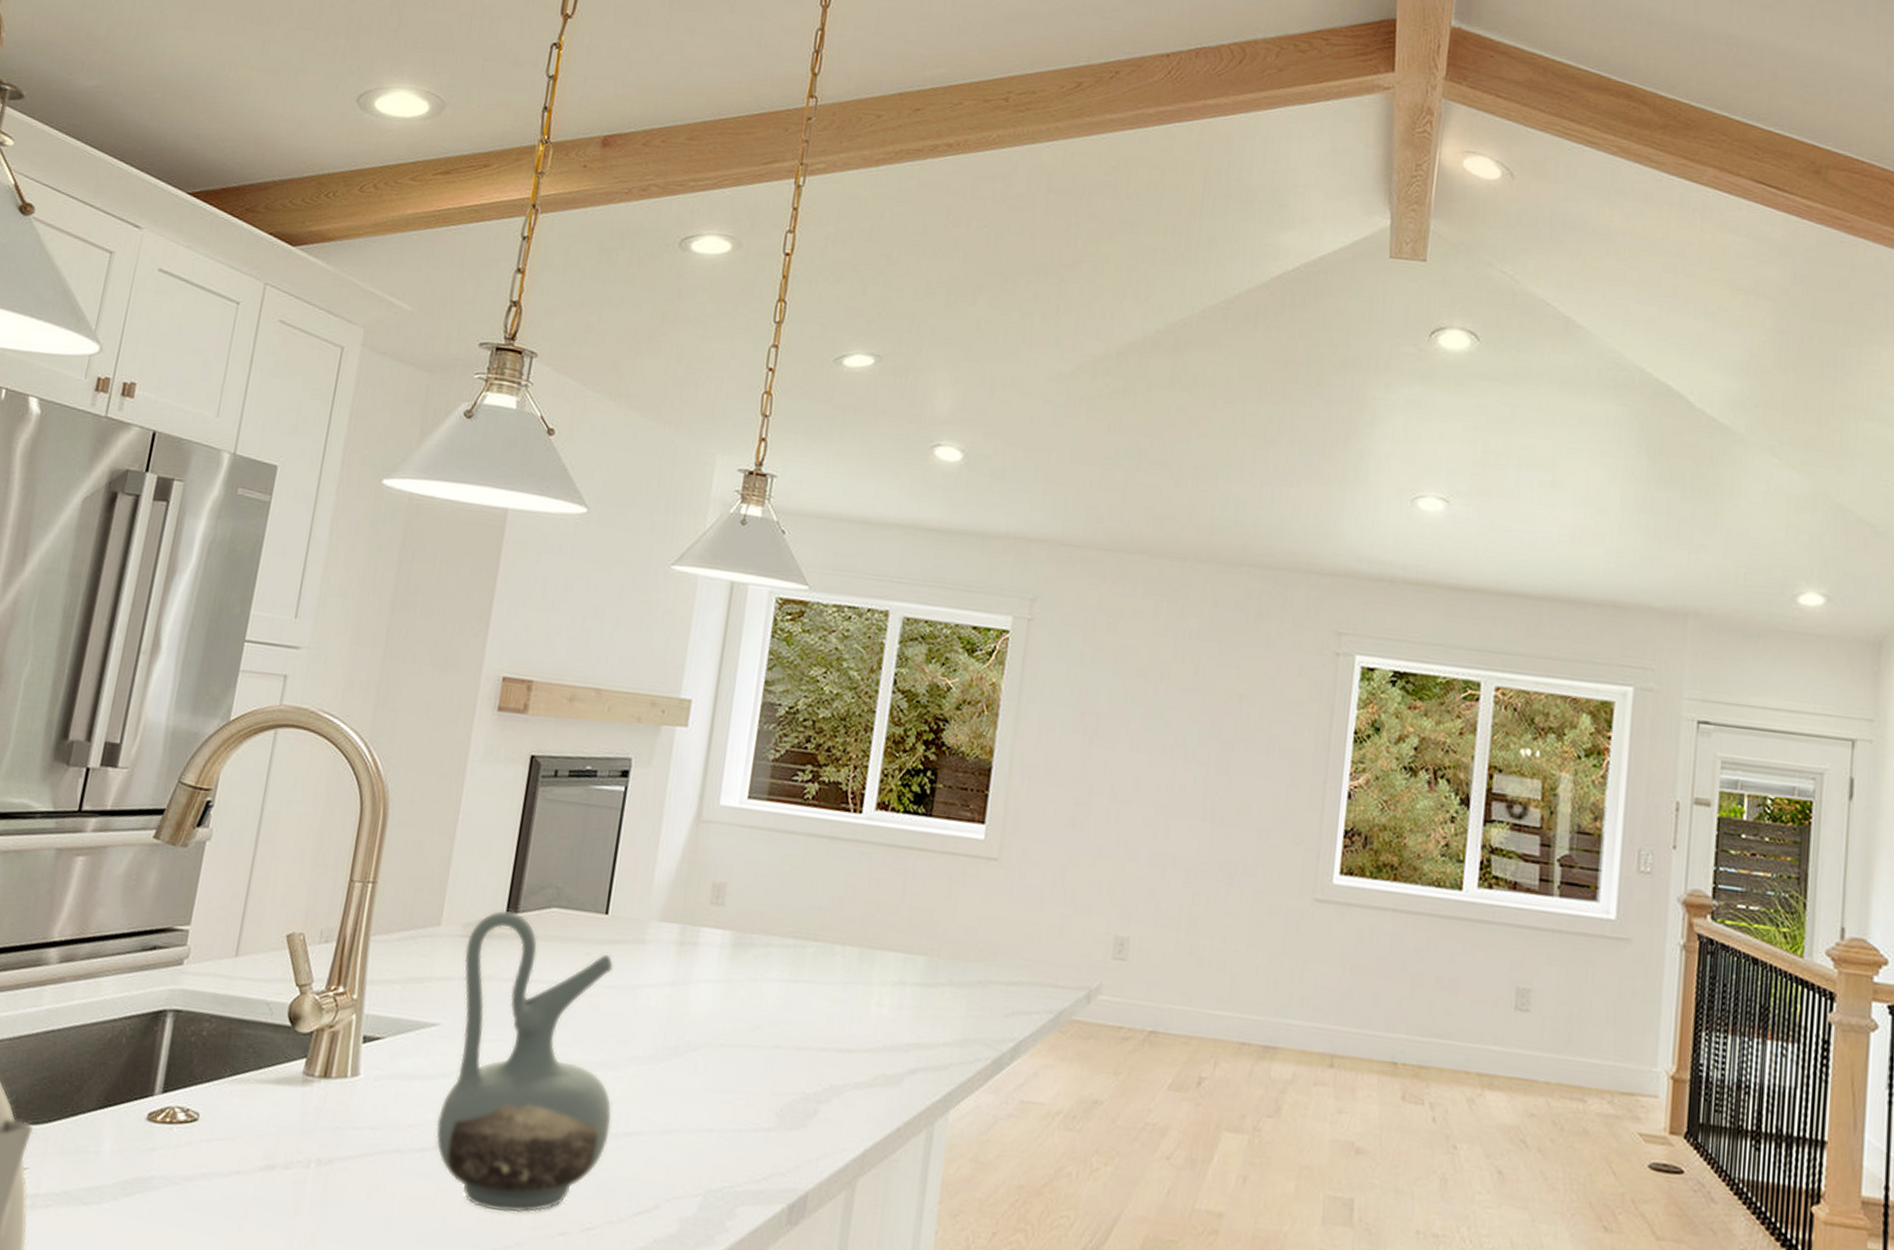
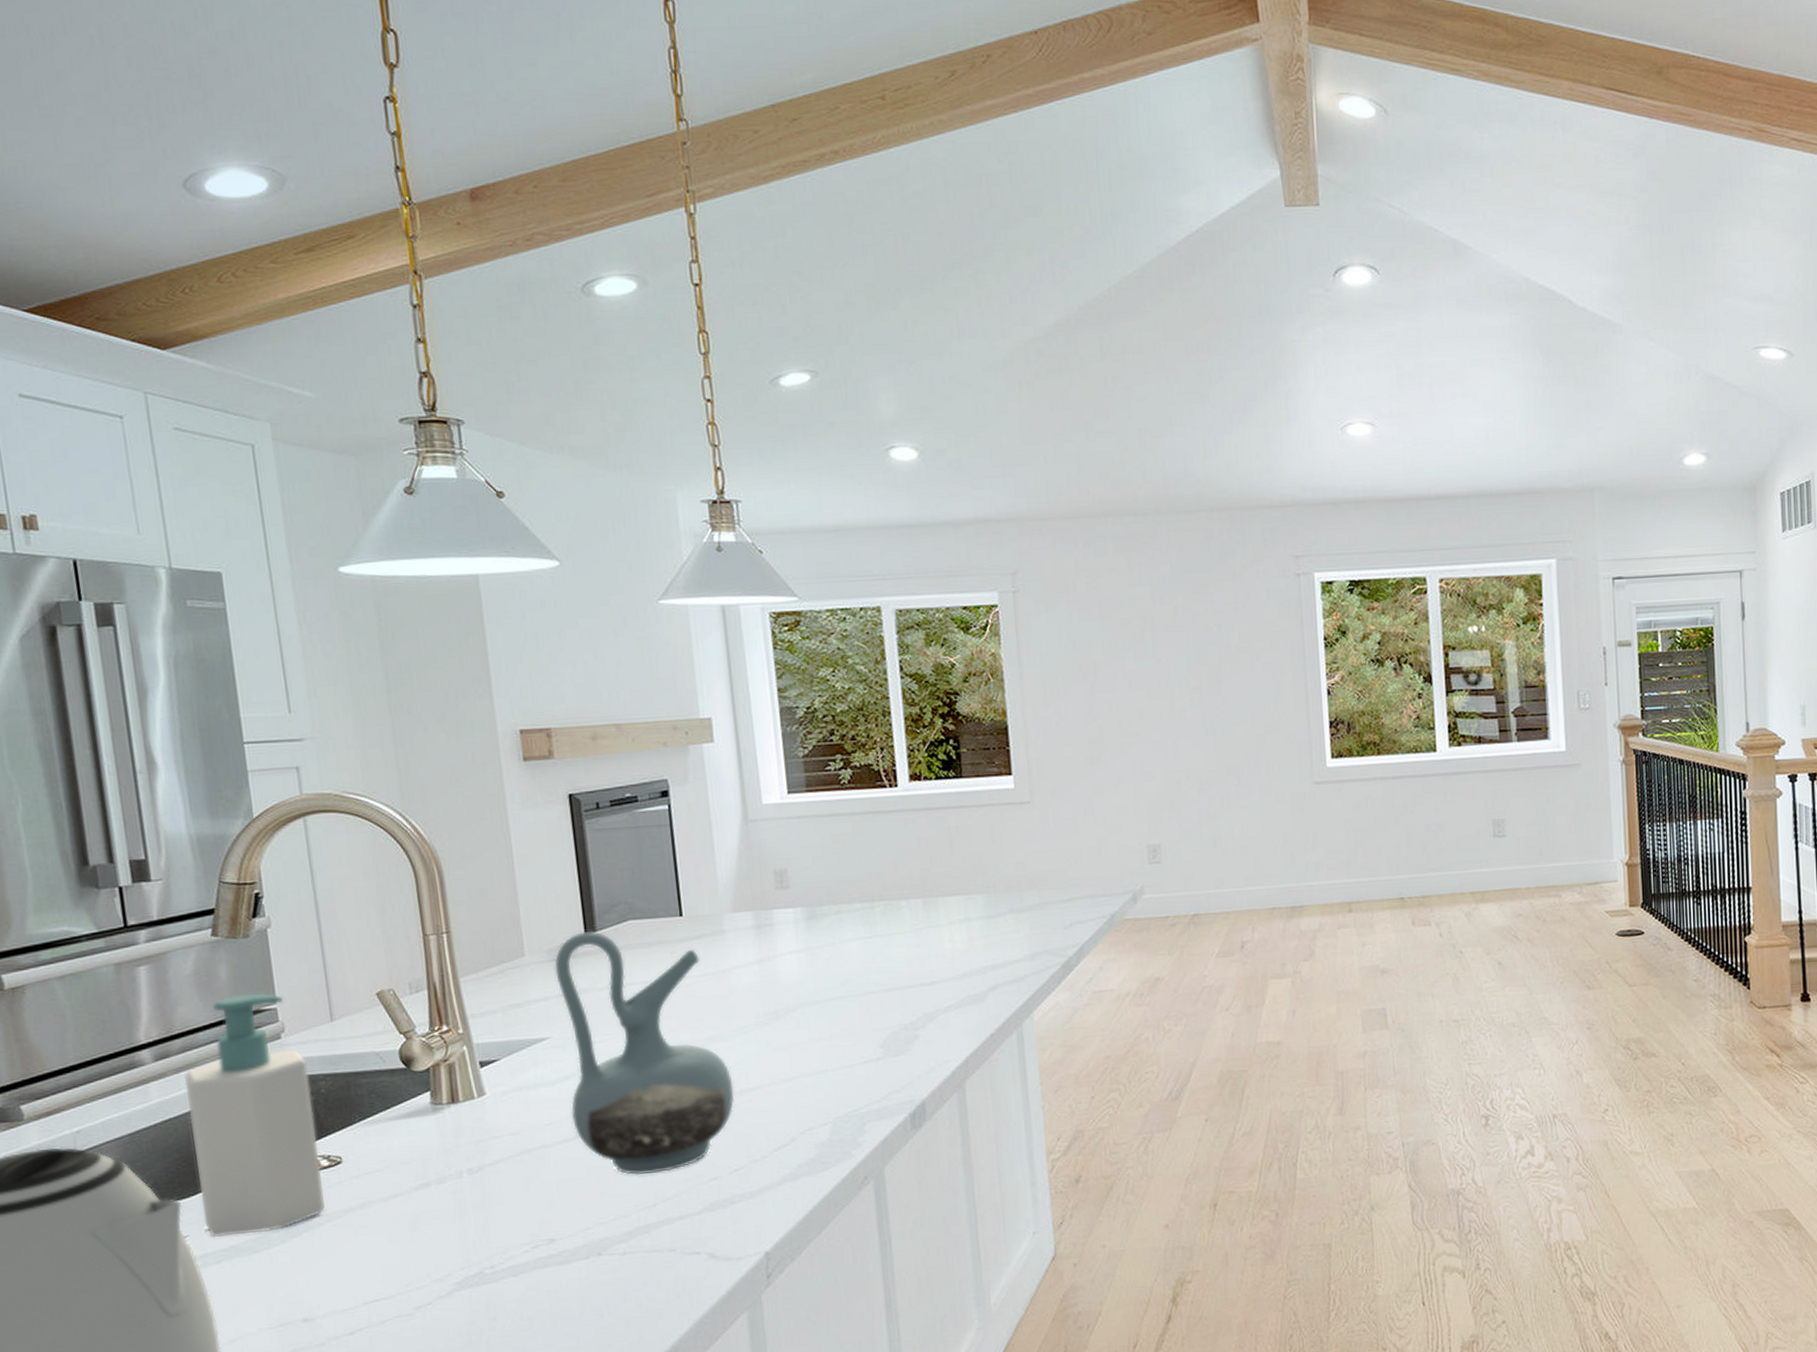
soap bottle: none [47,906,199,1184] -> present [184,993,325,1238]

